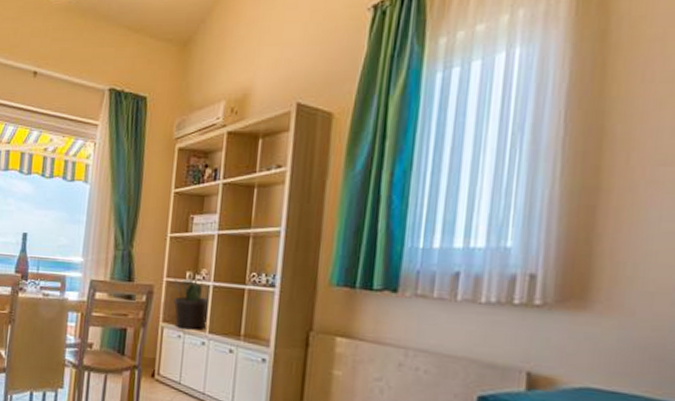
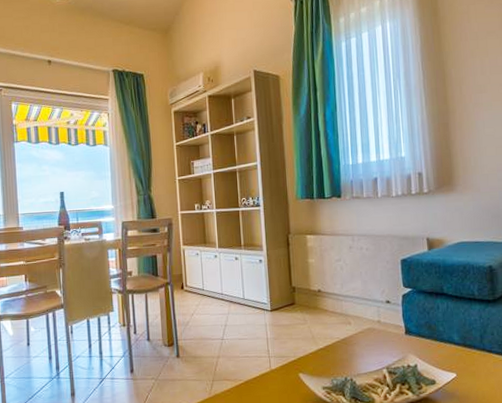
planter: present [173,277,208,330] -> none [186,209,215,248]

